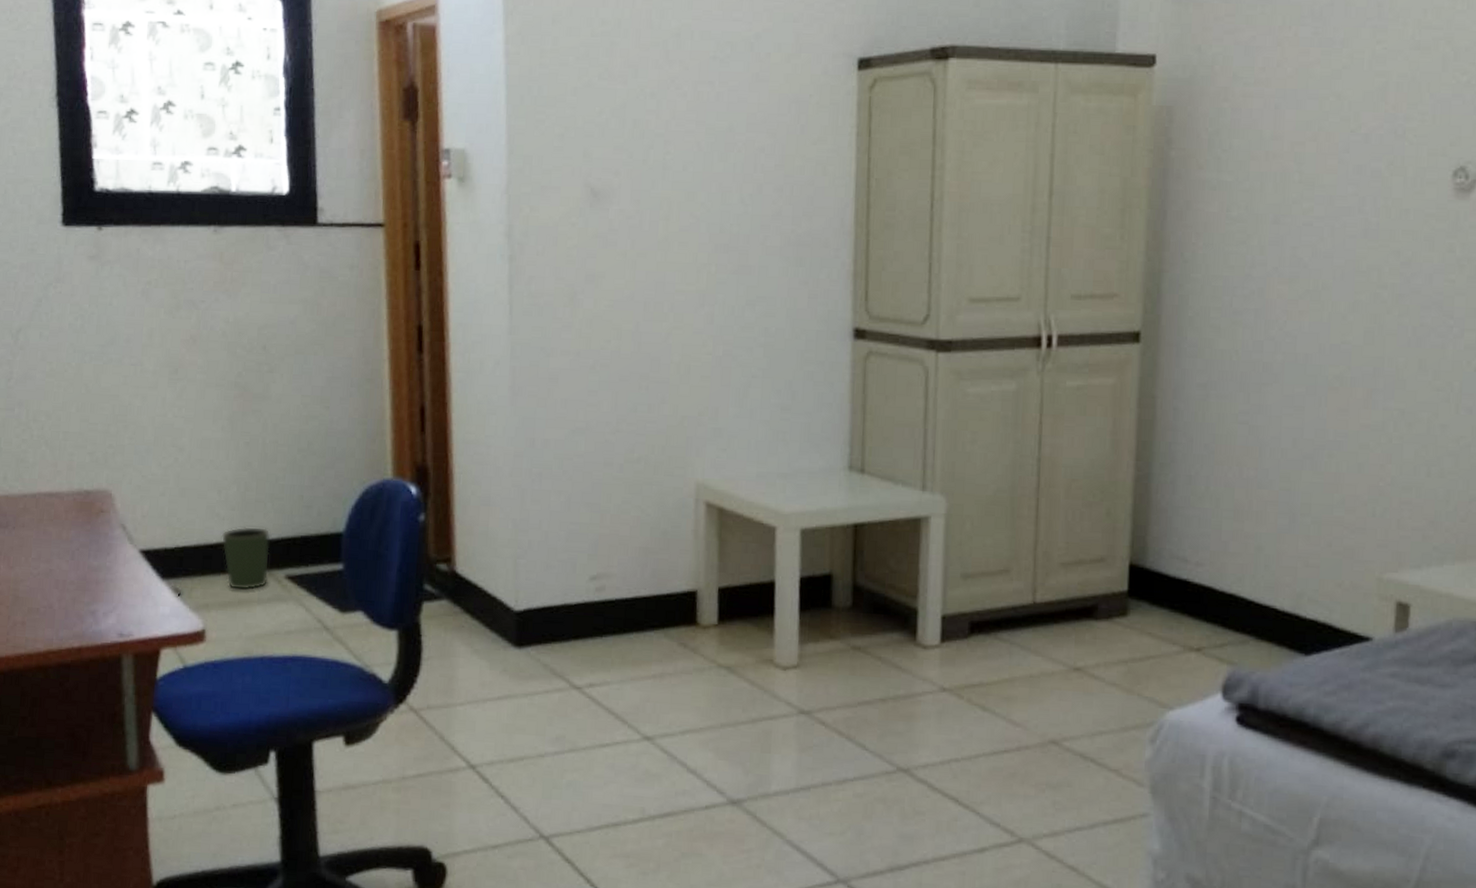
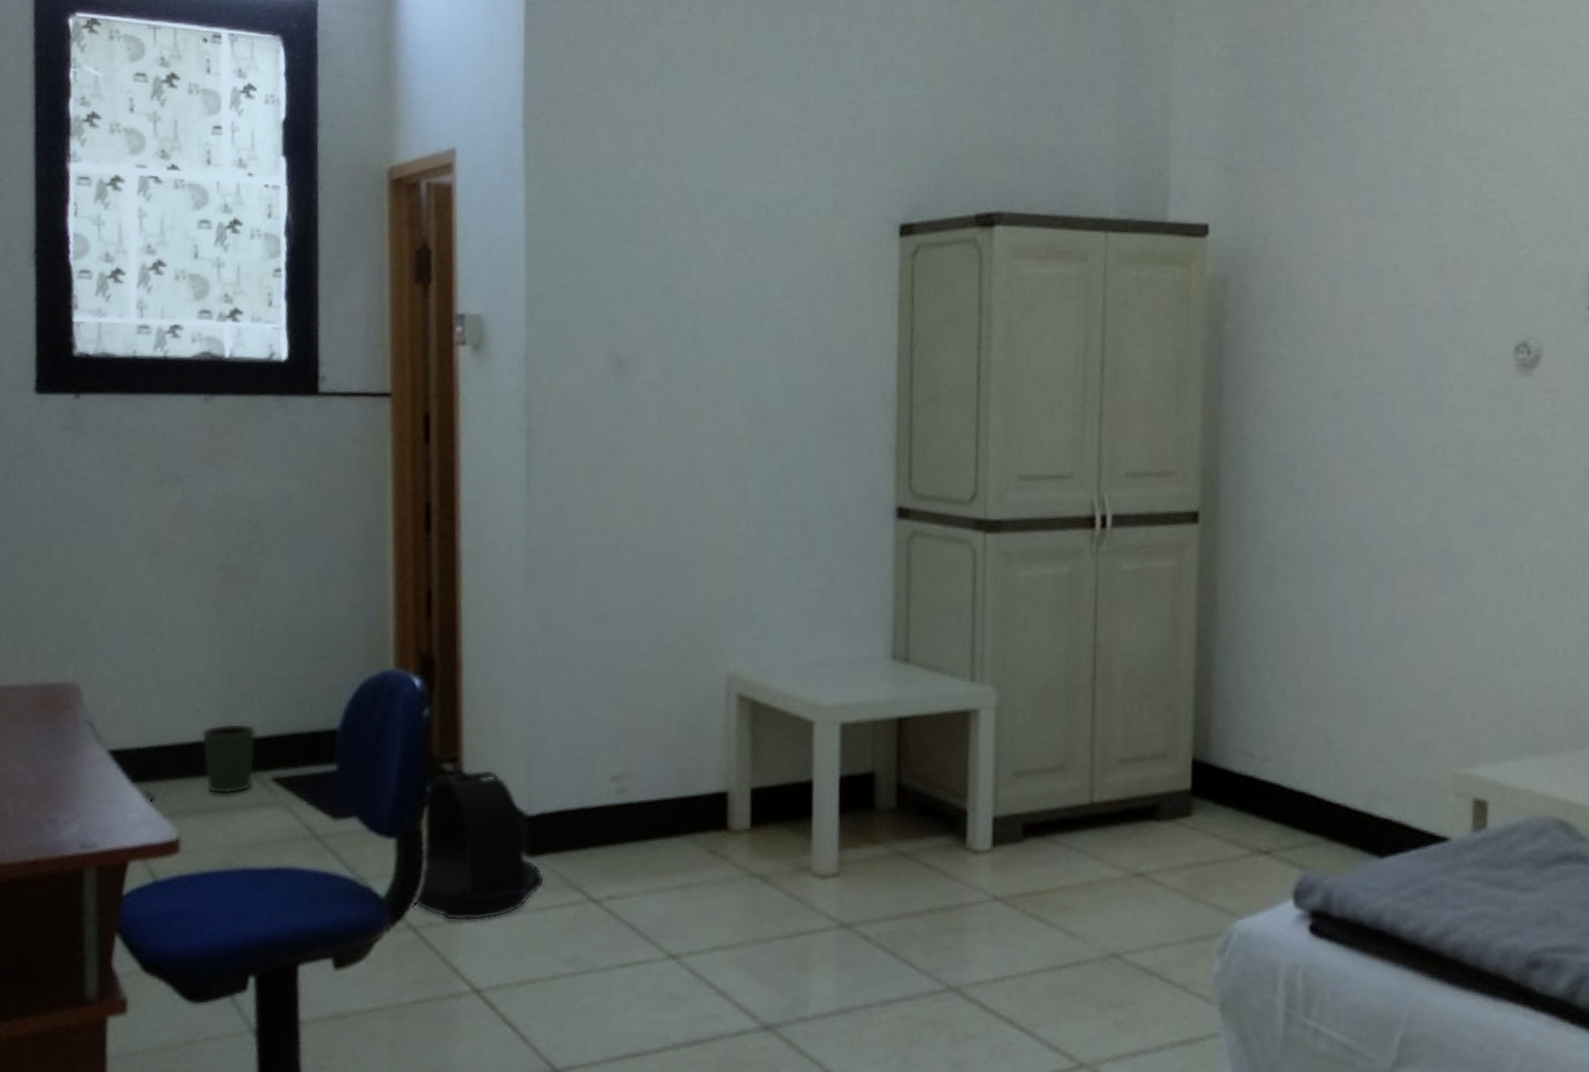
backpack: none [414,569,531,705] -> present [414,770,544,921]

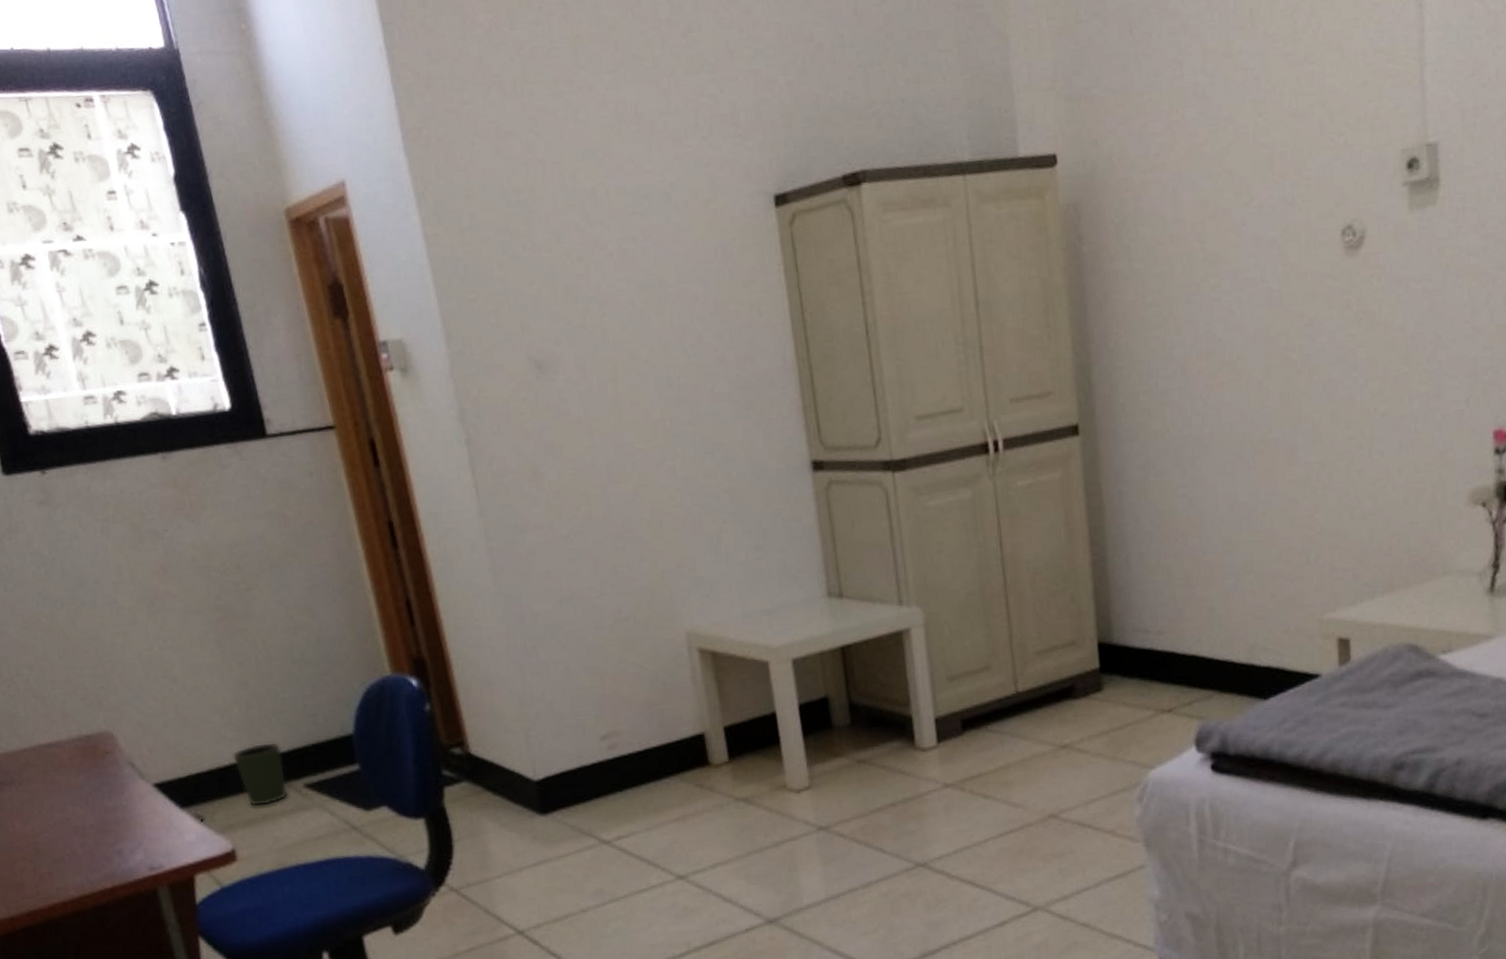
backpack: present [414,770,544,921] -> none [442,747,560,879]

